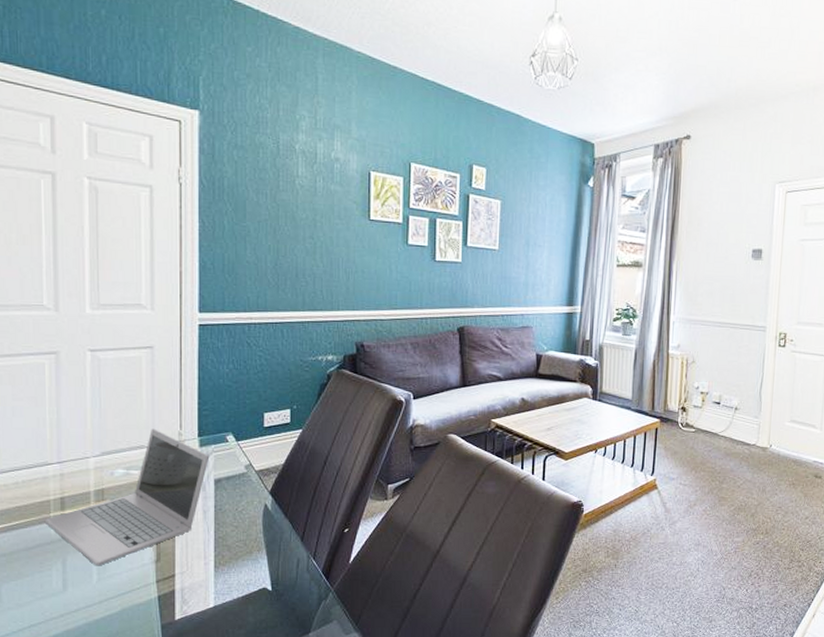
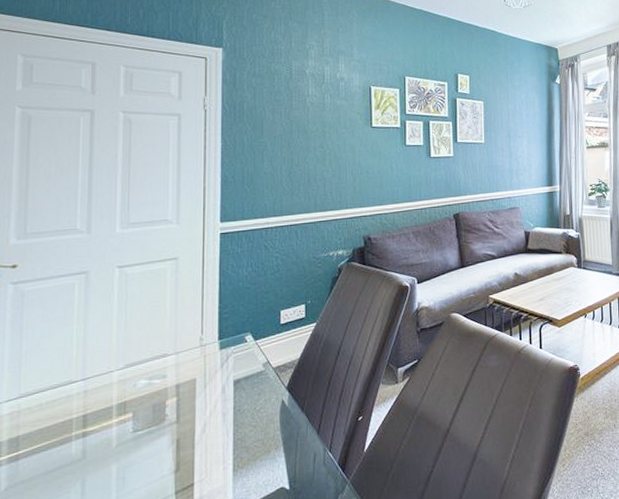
laptop: present [44,428,210,566] -> none [65,336,229,484]

